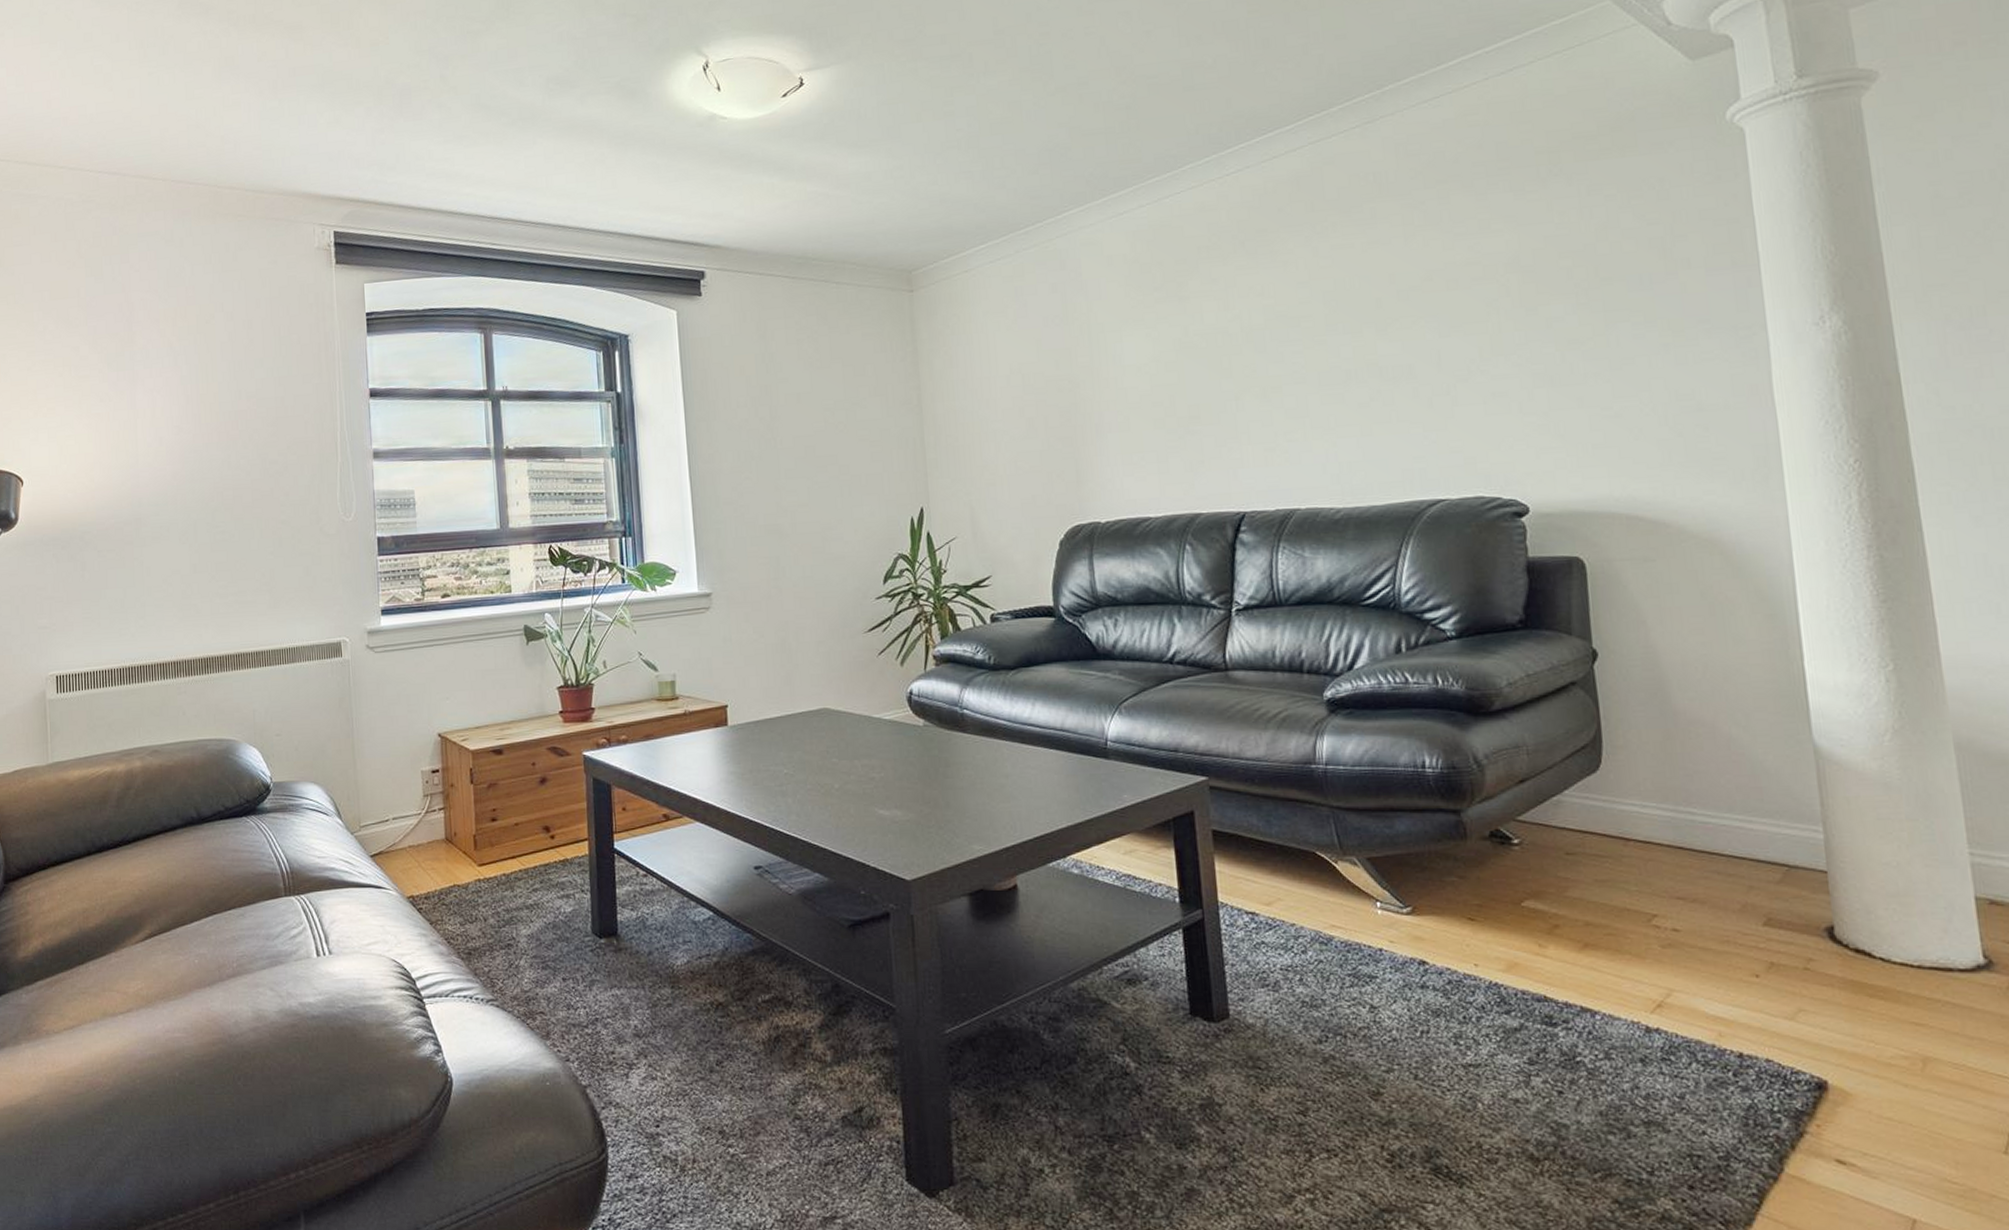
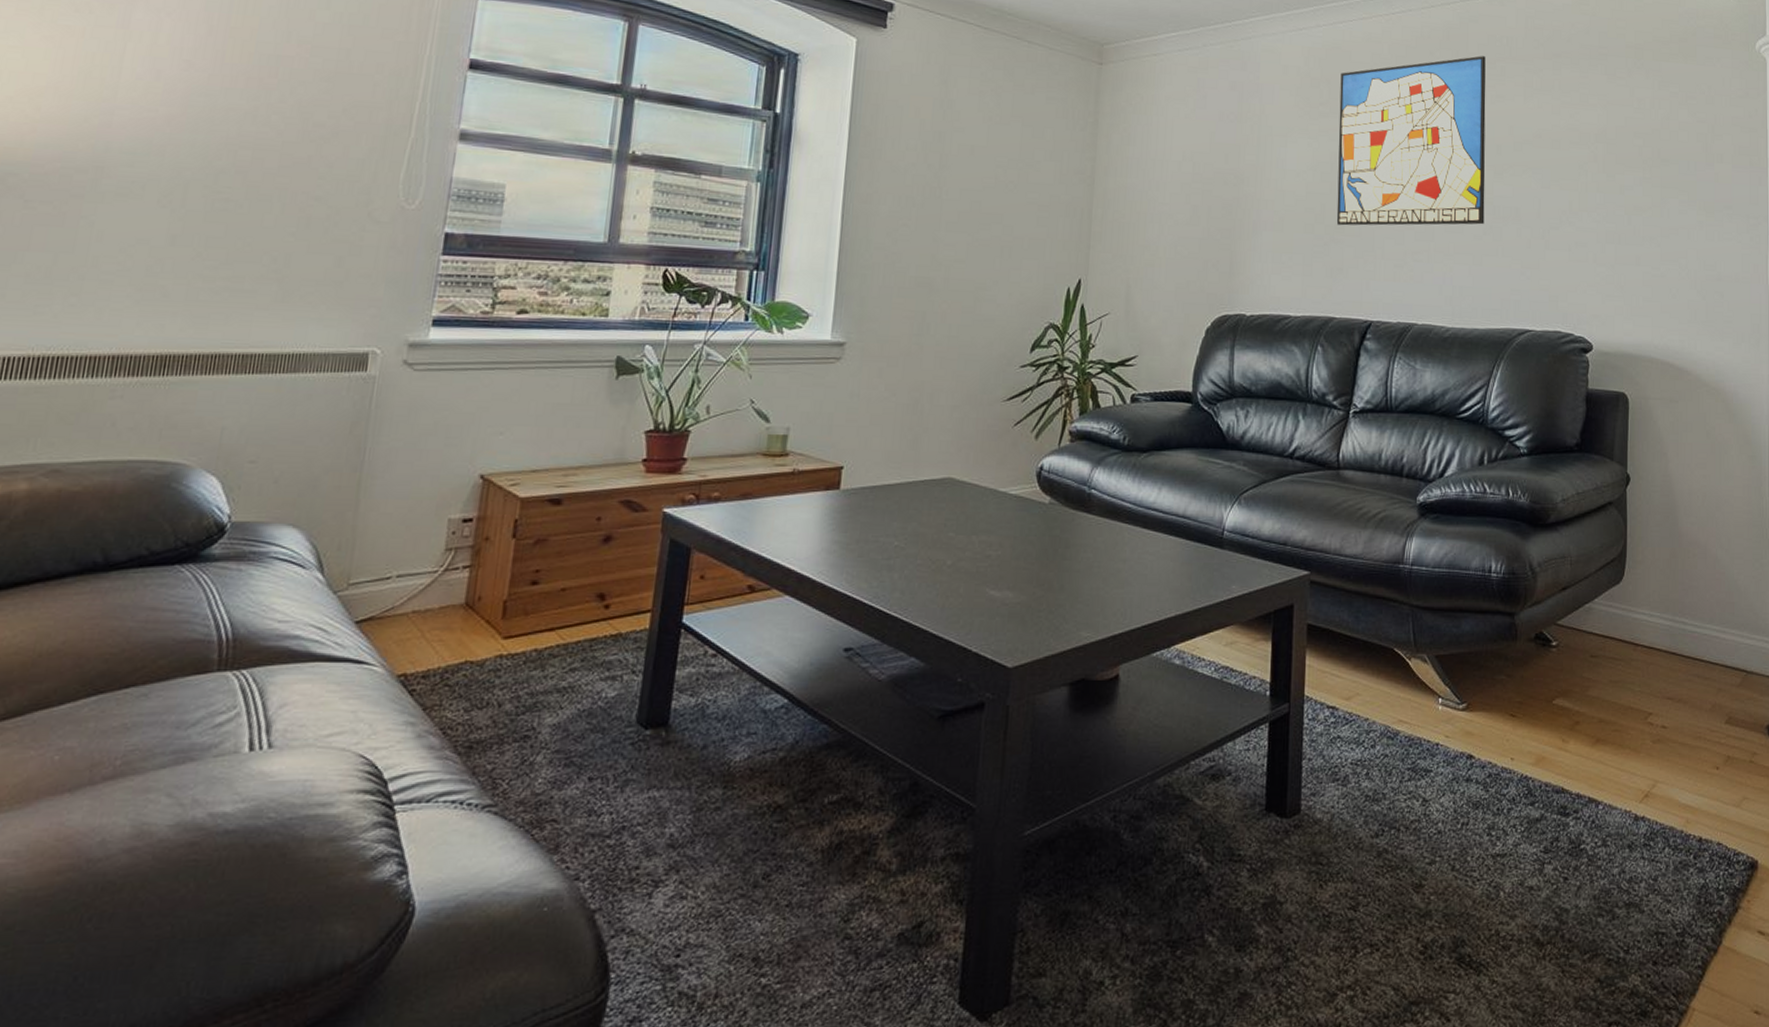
wall art: none [1174,200,1370,416] -> present [1336,56,1486,226]

